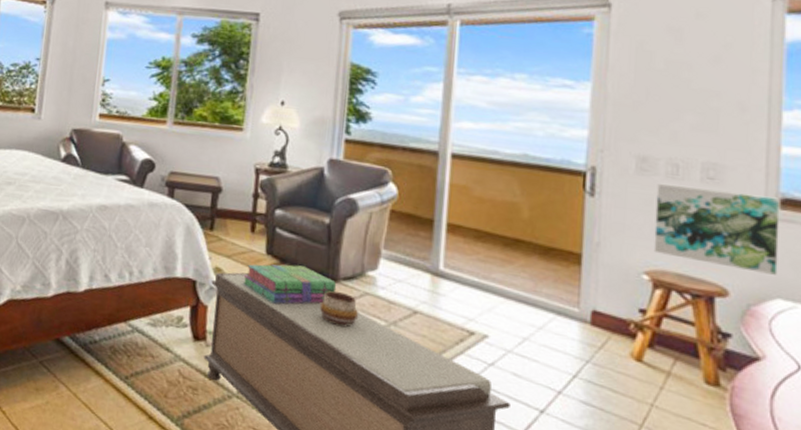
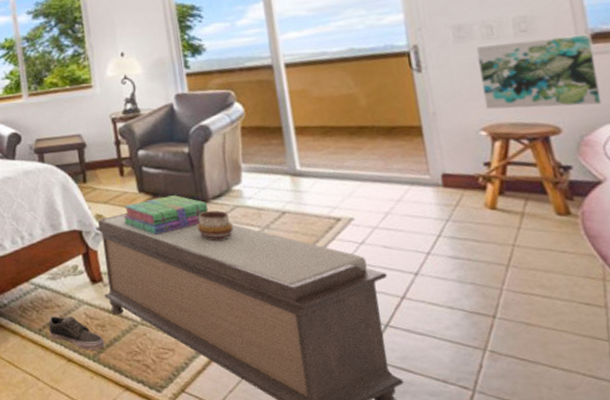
shoe: none [135,365,192,414] -> present [48,316,104,351]

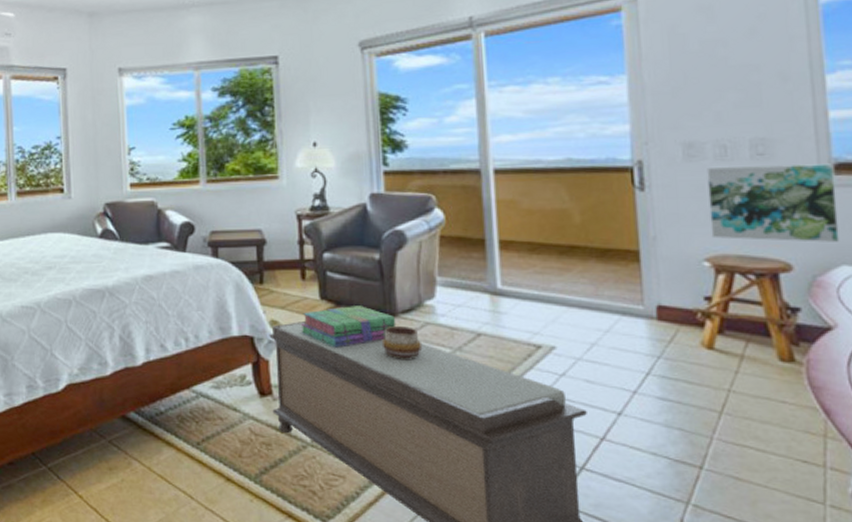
shoe: present [48,316,104,351] -> none [208,430,268,471]

